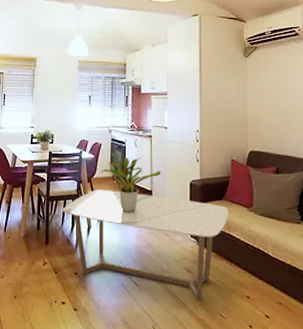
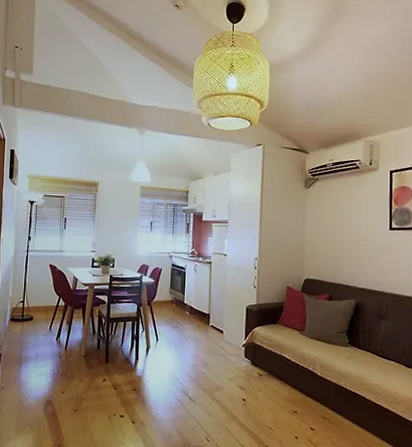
coffee table: present [62,190,229,300] -> none [122,312,282,414]
potted plant: present [101,152,161,213] -> none [161,277,219,335]

